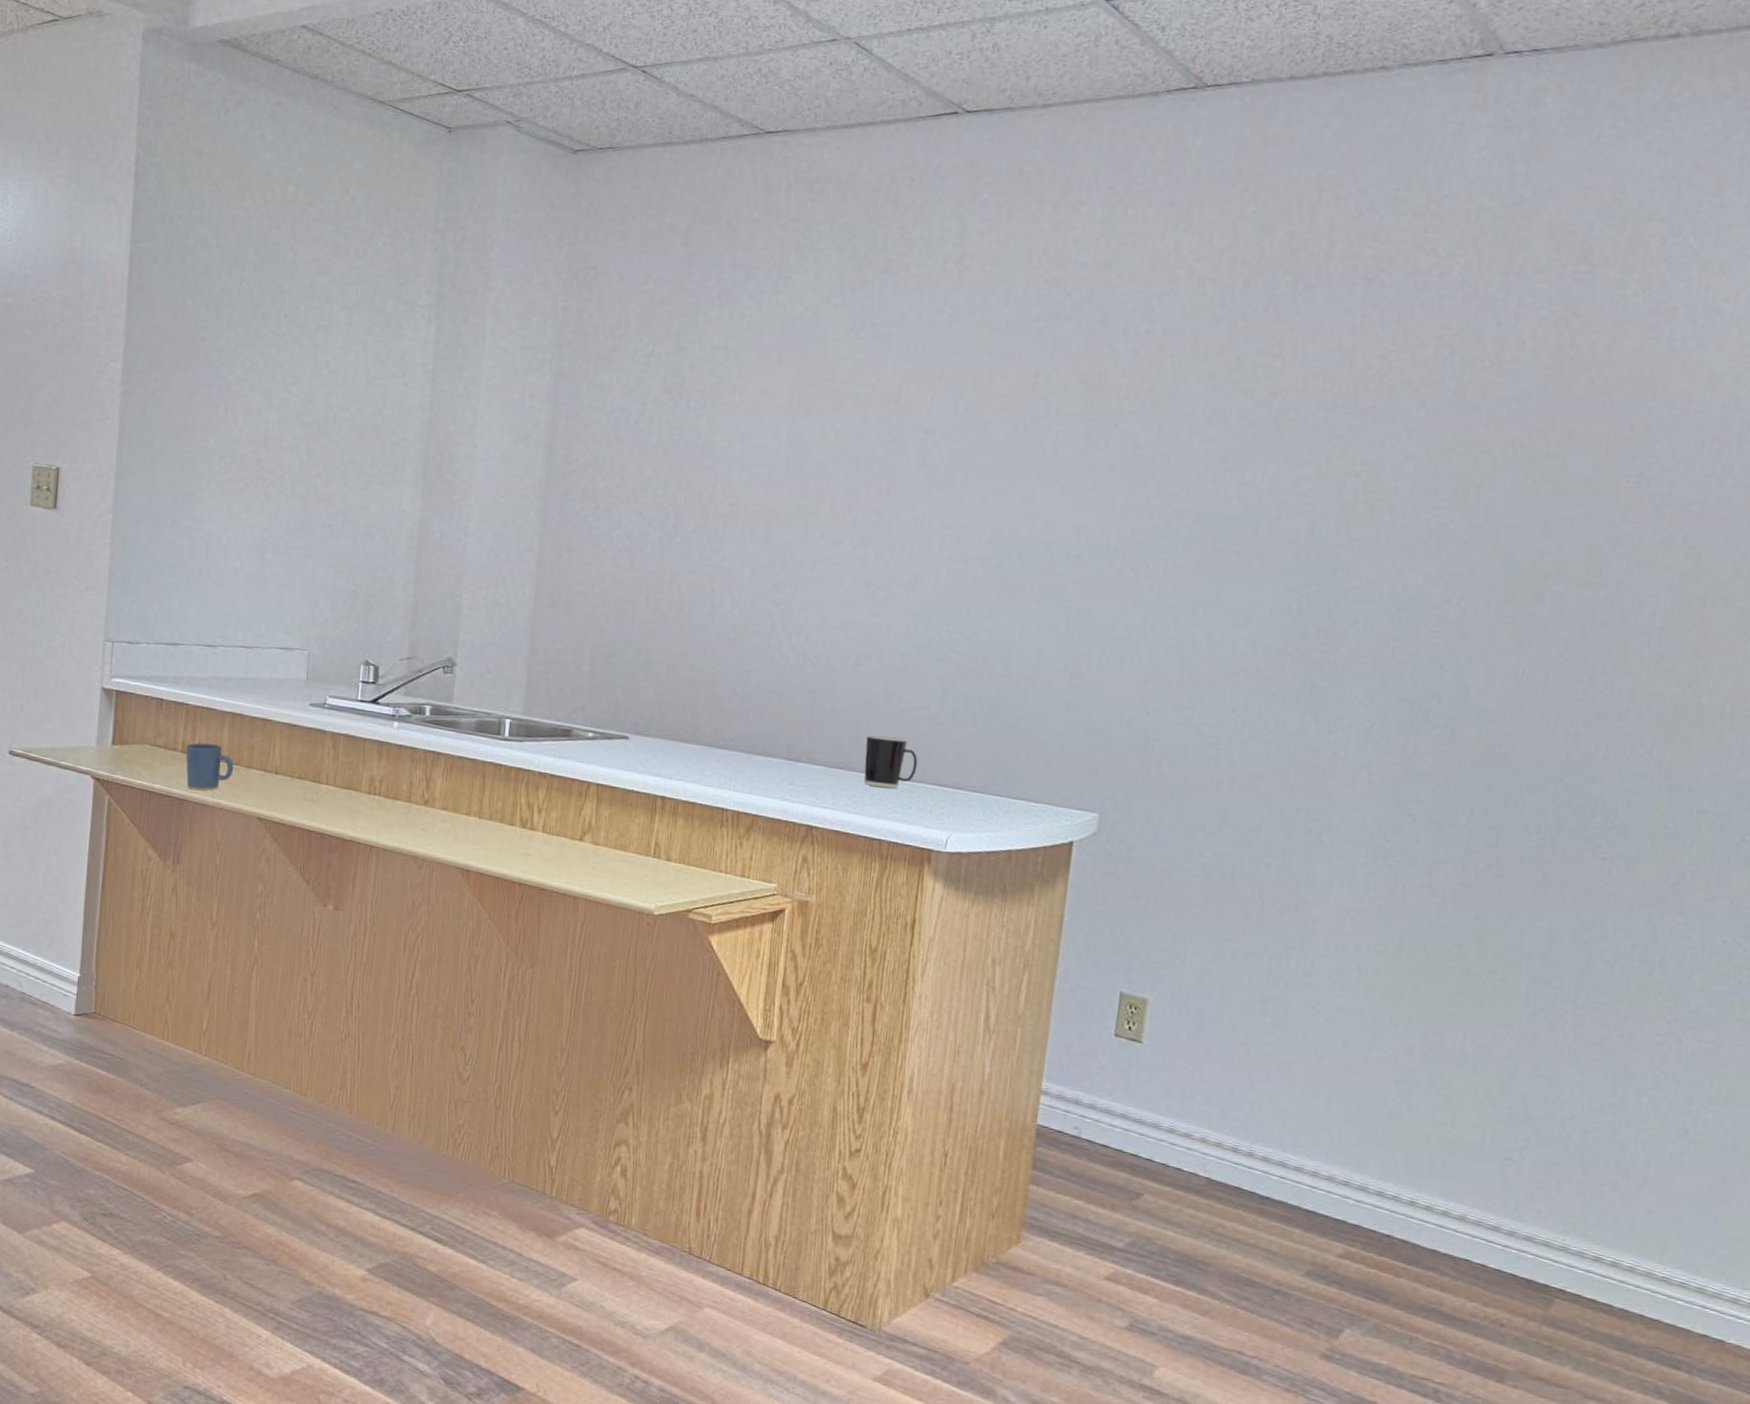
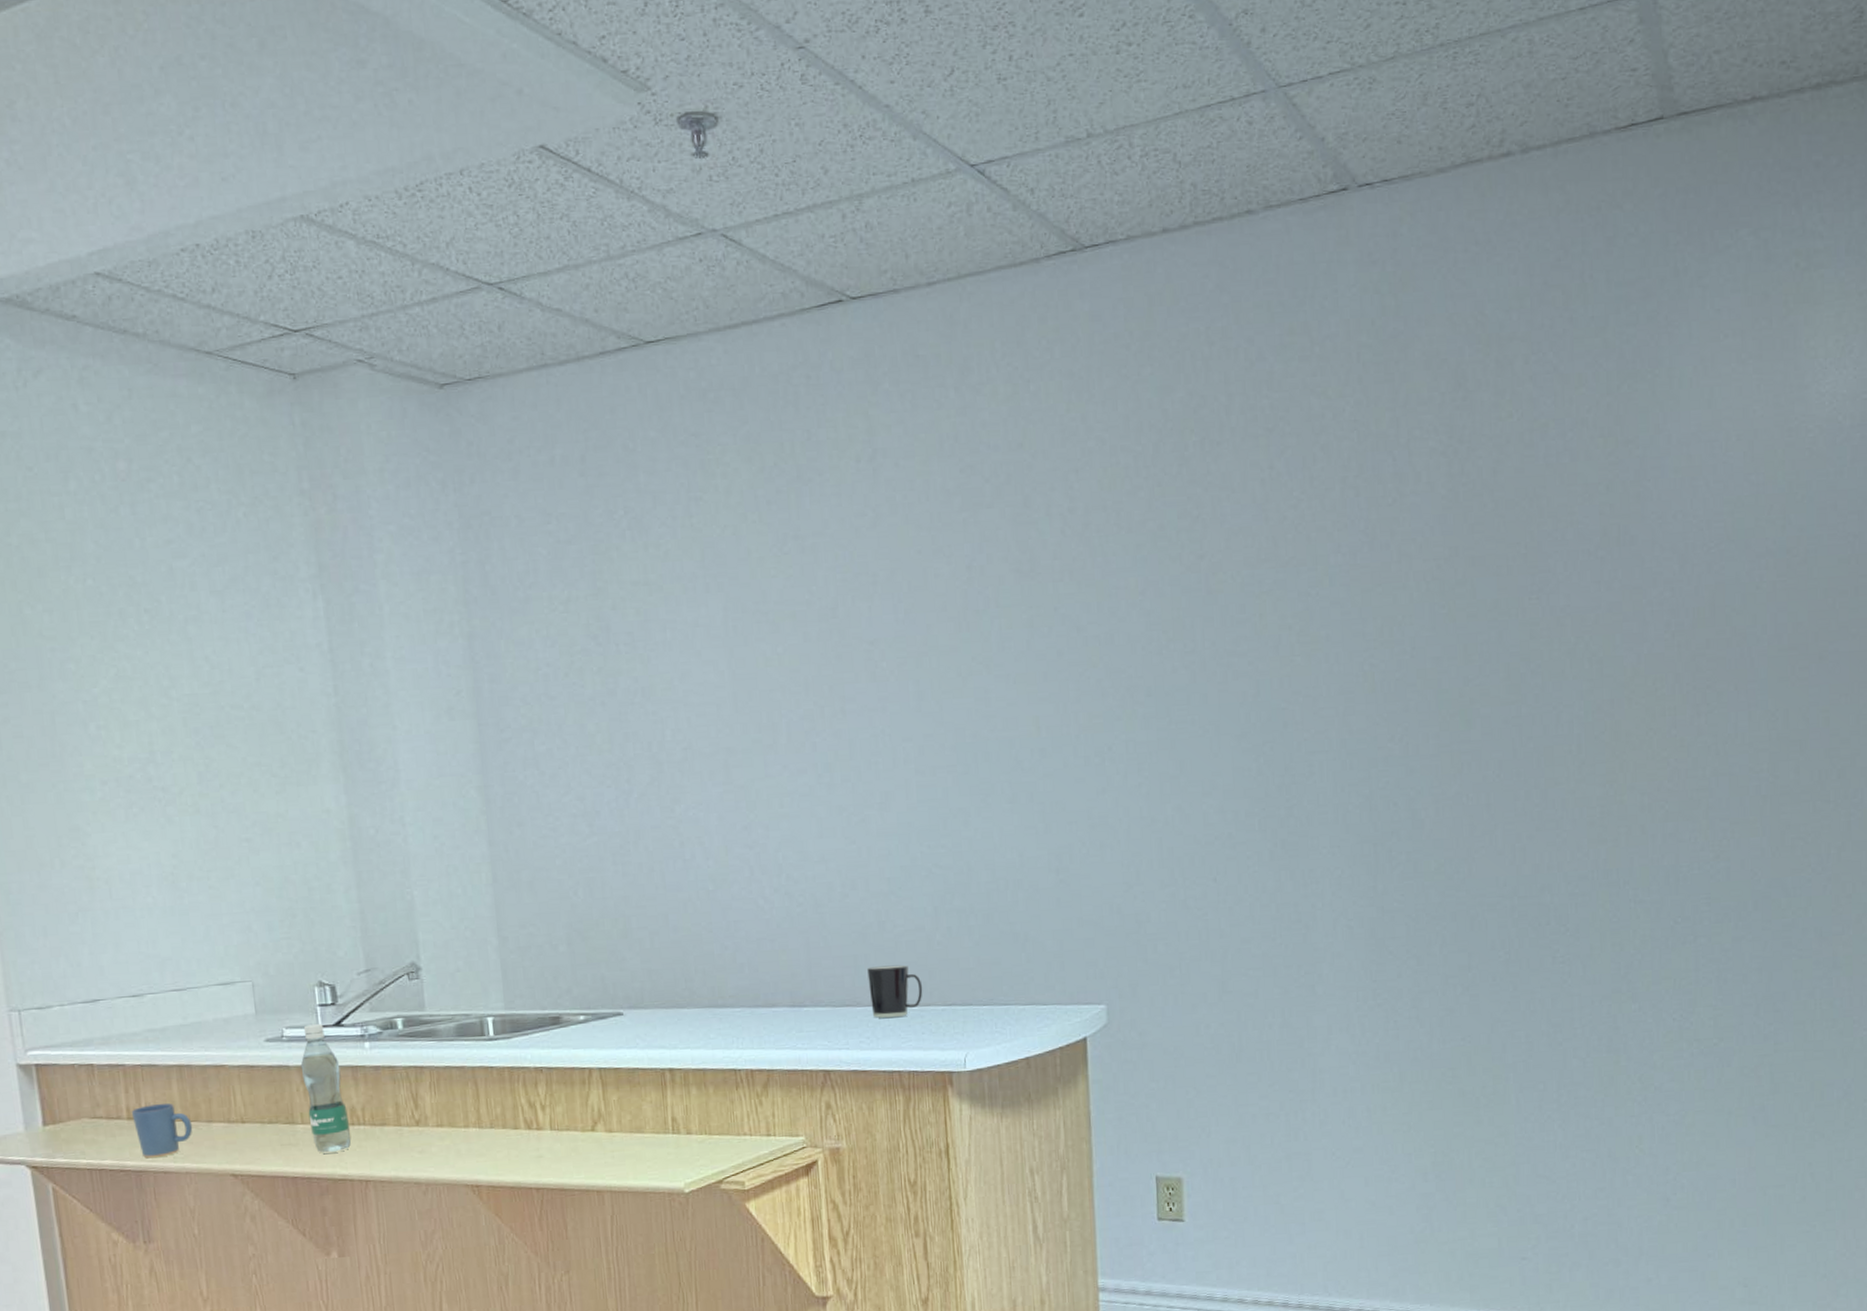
bottle: none [332,697,369,816] -> present [300,1024,352,1154]

